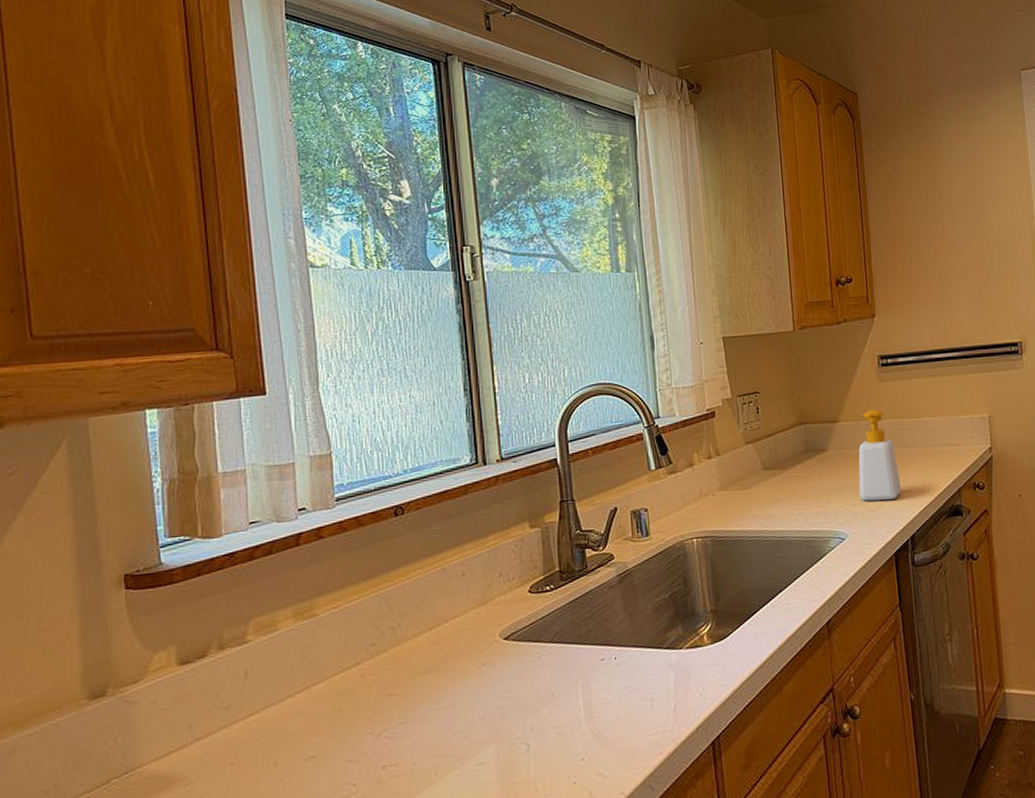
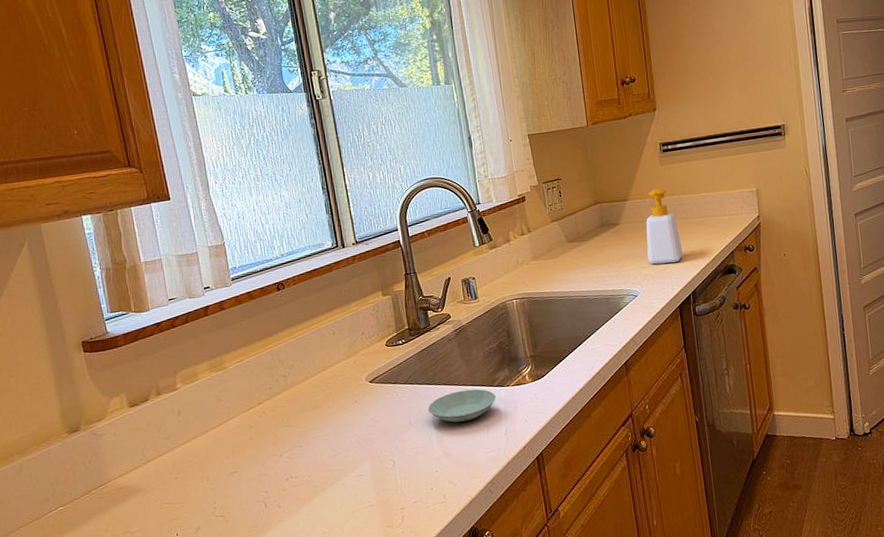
saucer: none [577,651,665,695] -> present [428,388,496,423]

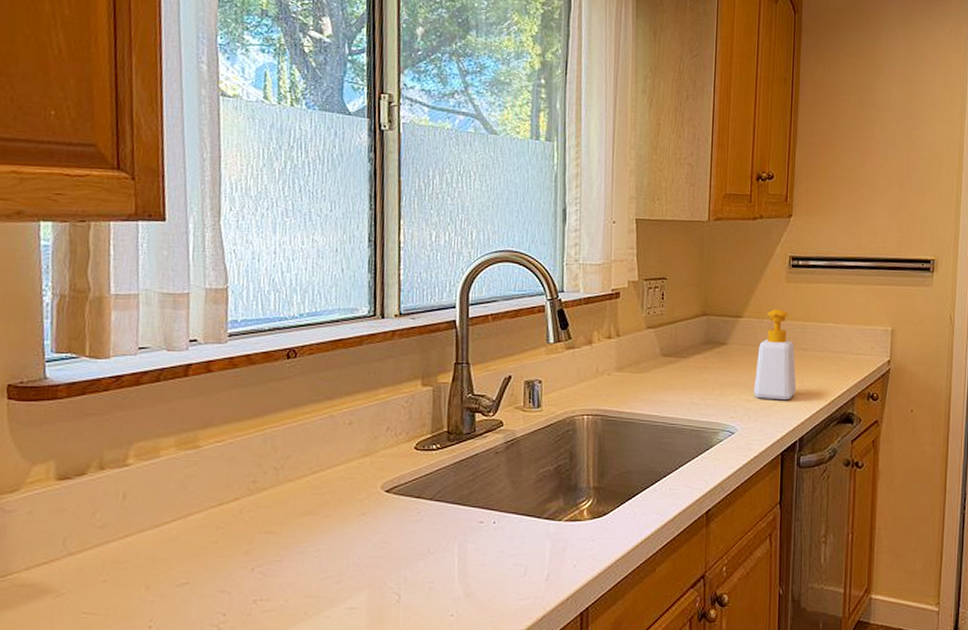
saucer: present [428,388,496,423] -> none [455,518,543,558]

